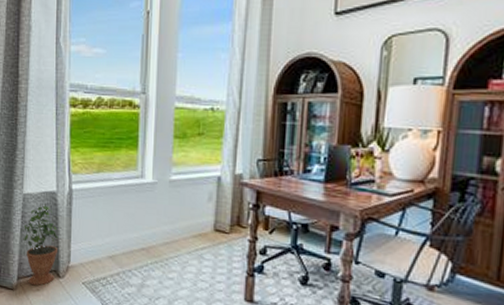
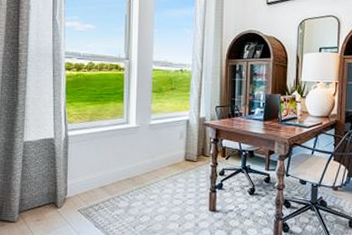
potted plant: present [19,203,58,286] -> none [20,149,56,217]

